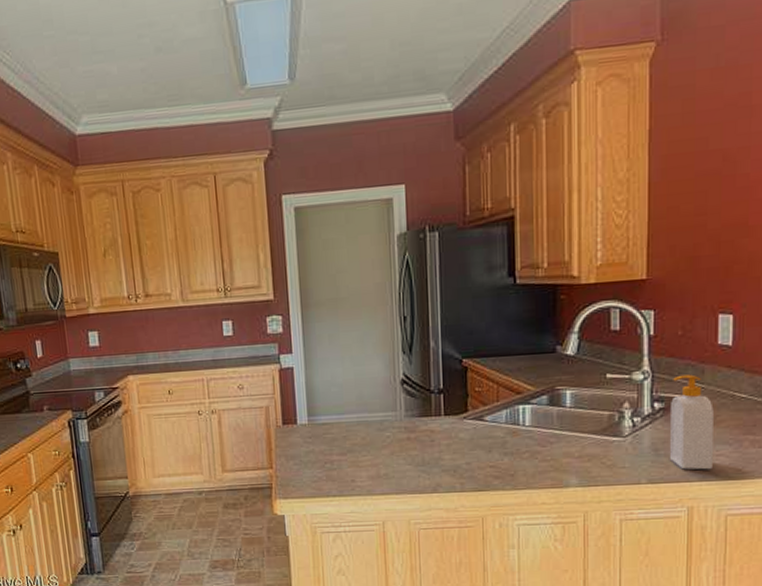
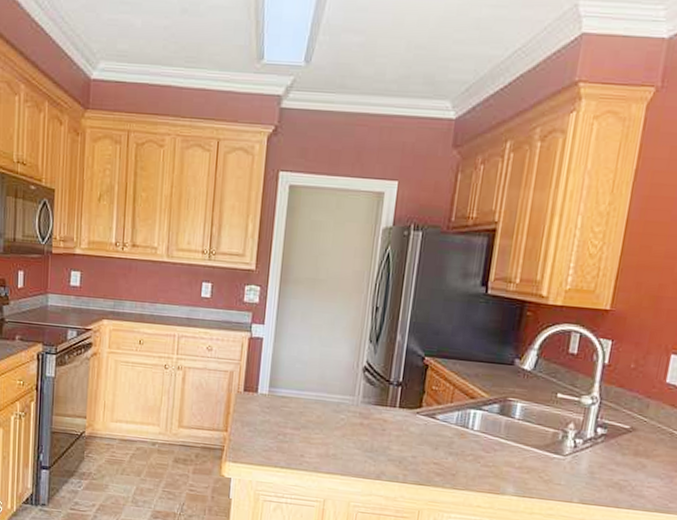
soap bottle: present [670,374,714,470] -> none [604,406,652,500]

